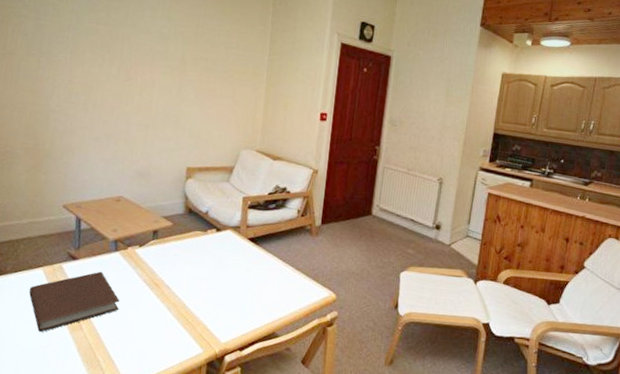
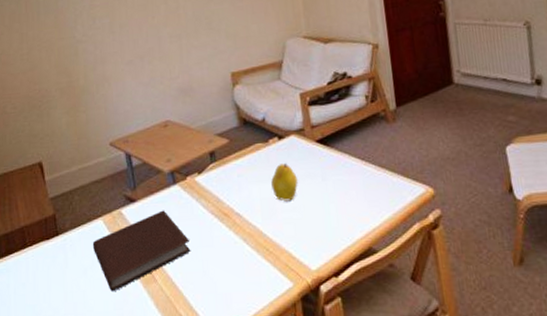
fruit: none [201,251,226,284] -> present [271,163,298,202]

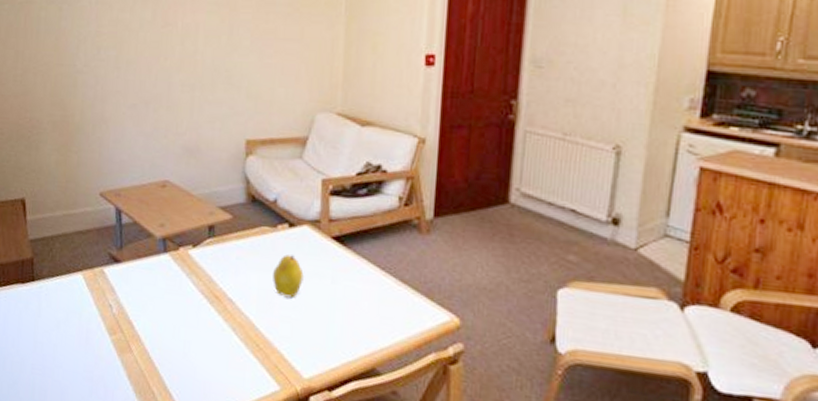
notebook: present [92,210,191,292] -> none [68,278,174,353]

